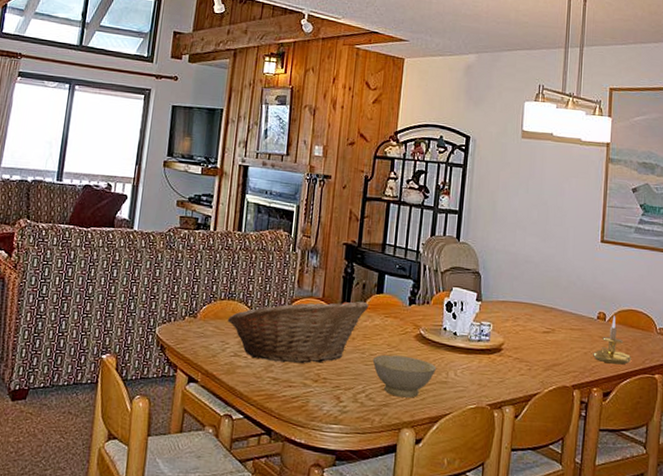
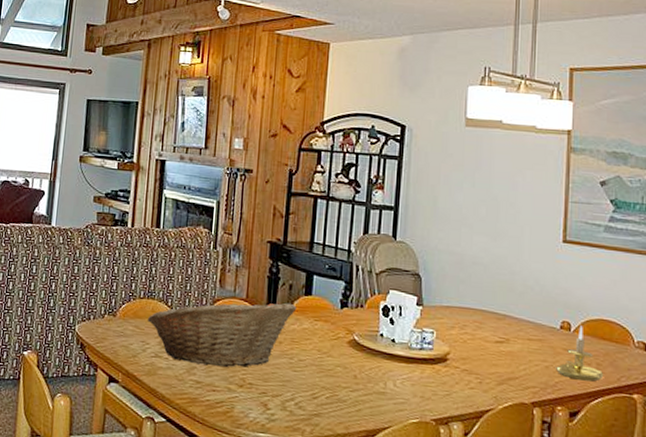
bowl: present [372,354,436,398] -> none [301,360,372,409]

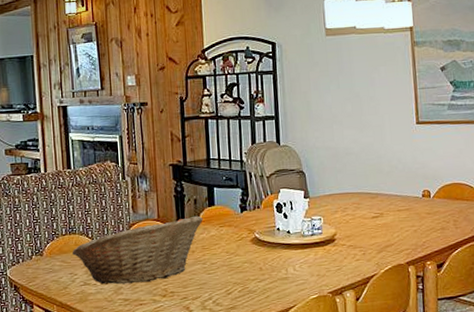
candle holder: present [555,326,604,382] -> none [421,191,461,237]

